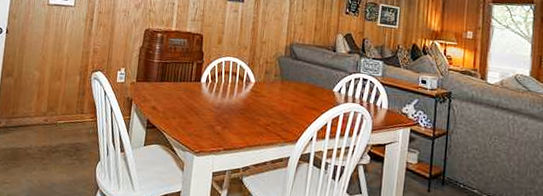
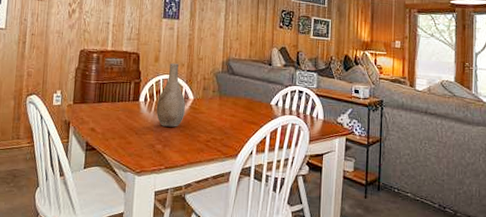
vase: none [217,45,247,110] -> present [156,63,185,127]

